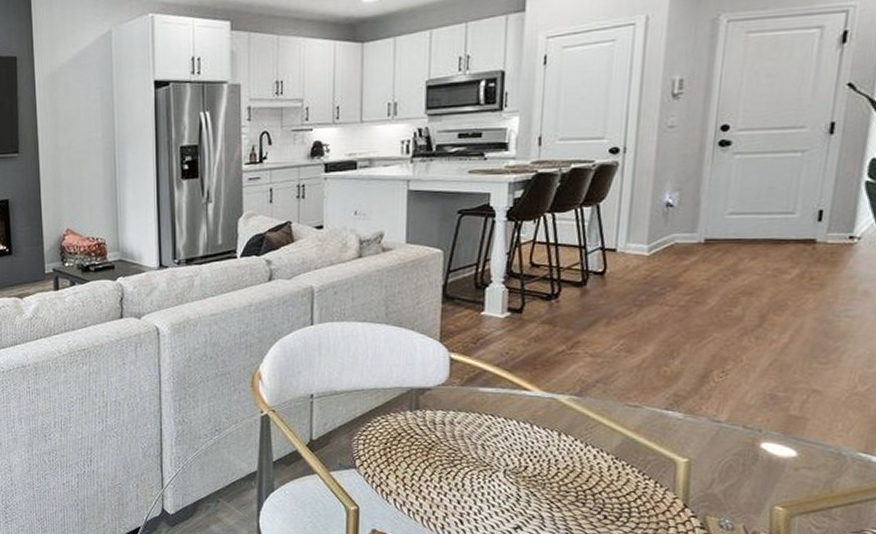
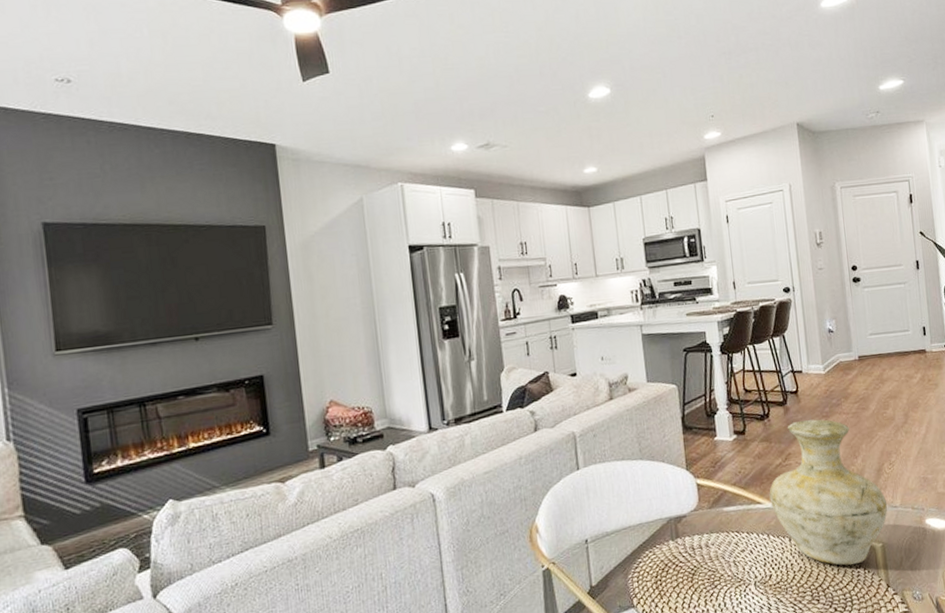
vase: none [541,306,707,475] -> present [769,419,888,566]

